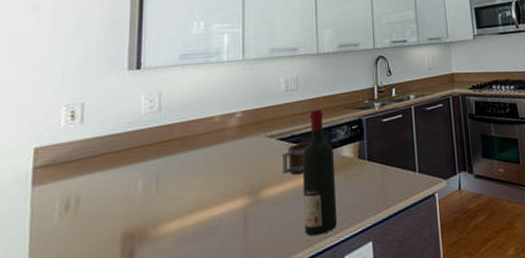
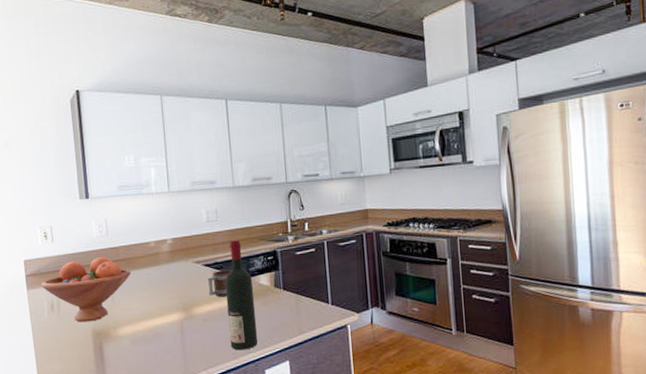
fruit bowl: none [54,137,187,224] -> present [40,257,132,323]

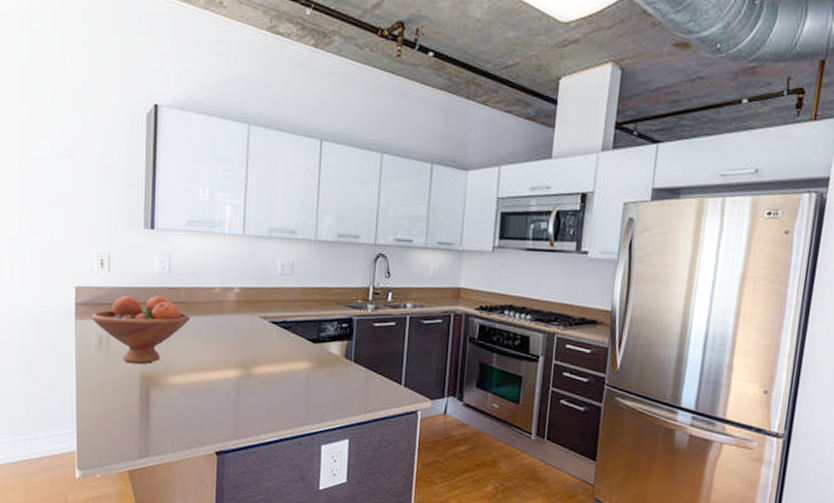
mug: present [207,269,232,297] -> none [271,330,301,360]
wine bottle: present [224,240,258,351] -> none [287,299,321,421]

